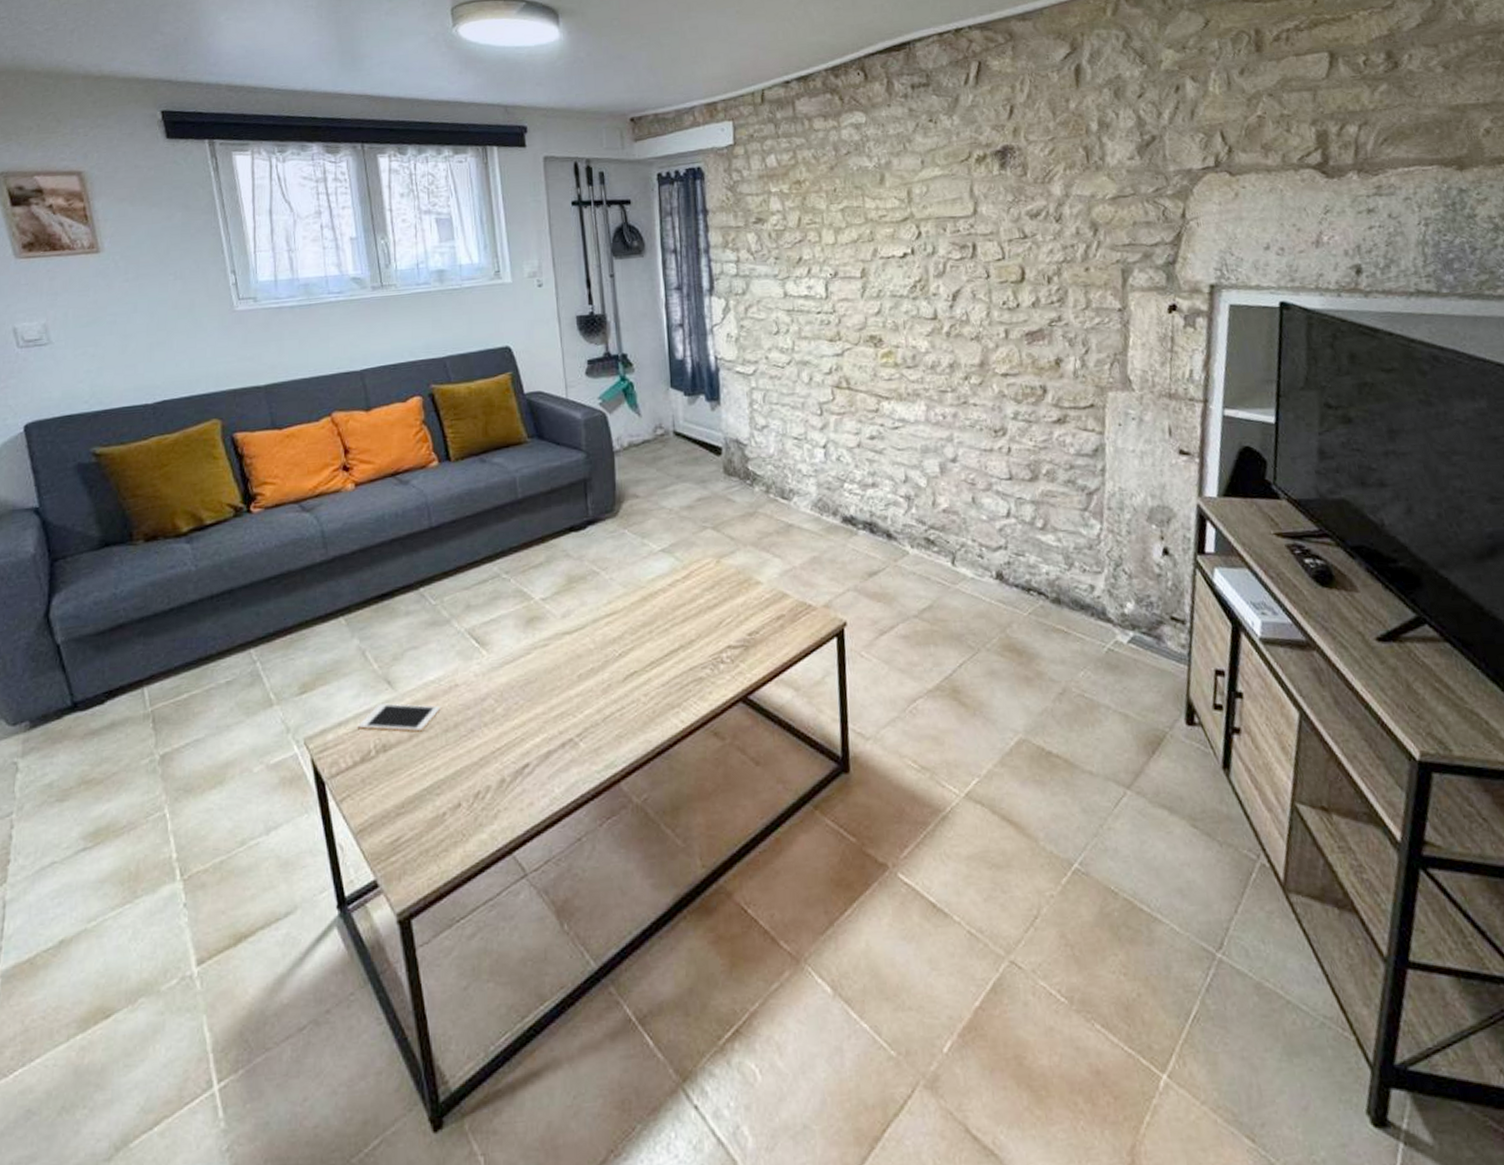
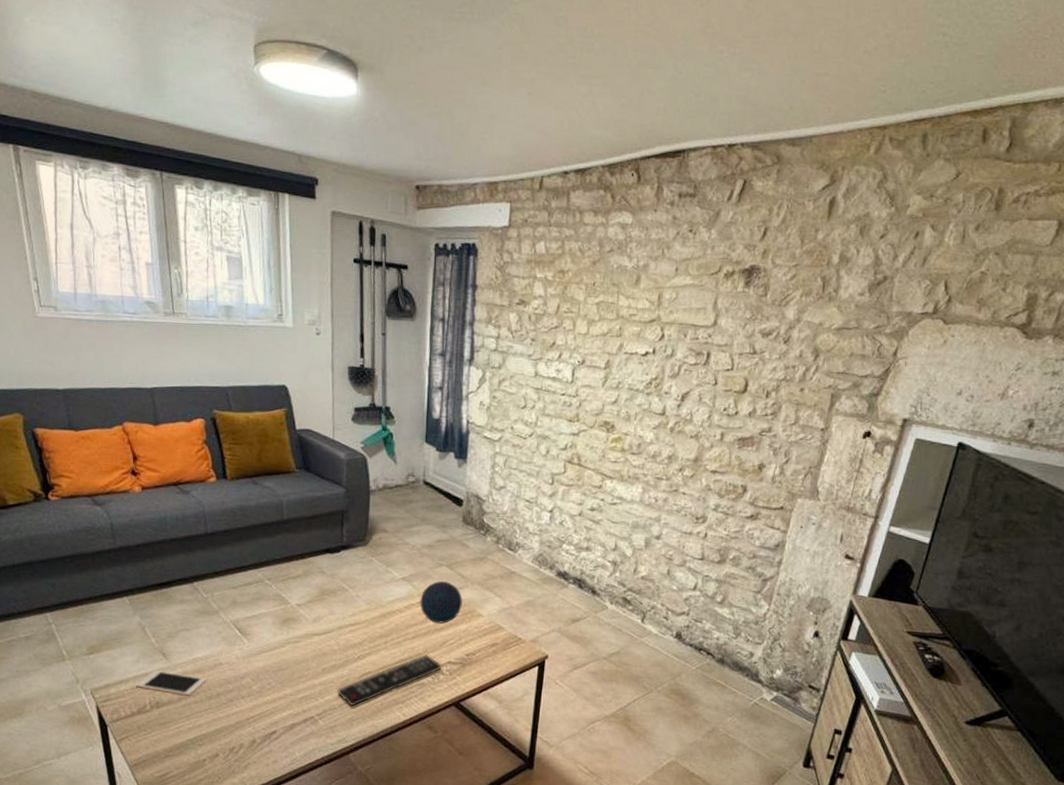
remote control: none [598,639,721,720] -> present [337,653,442,707]
decorative orb: none [685,547,736,600] -> present [420,581,462,624]

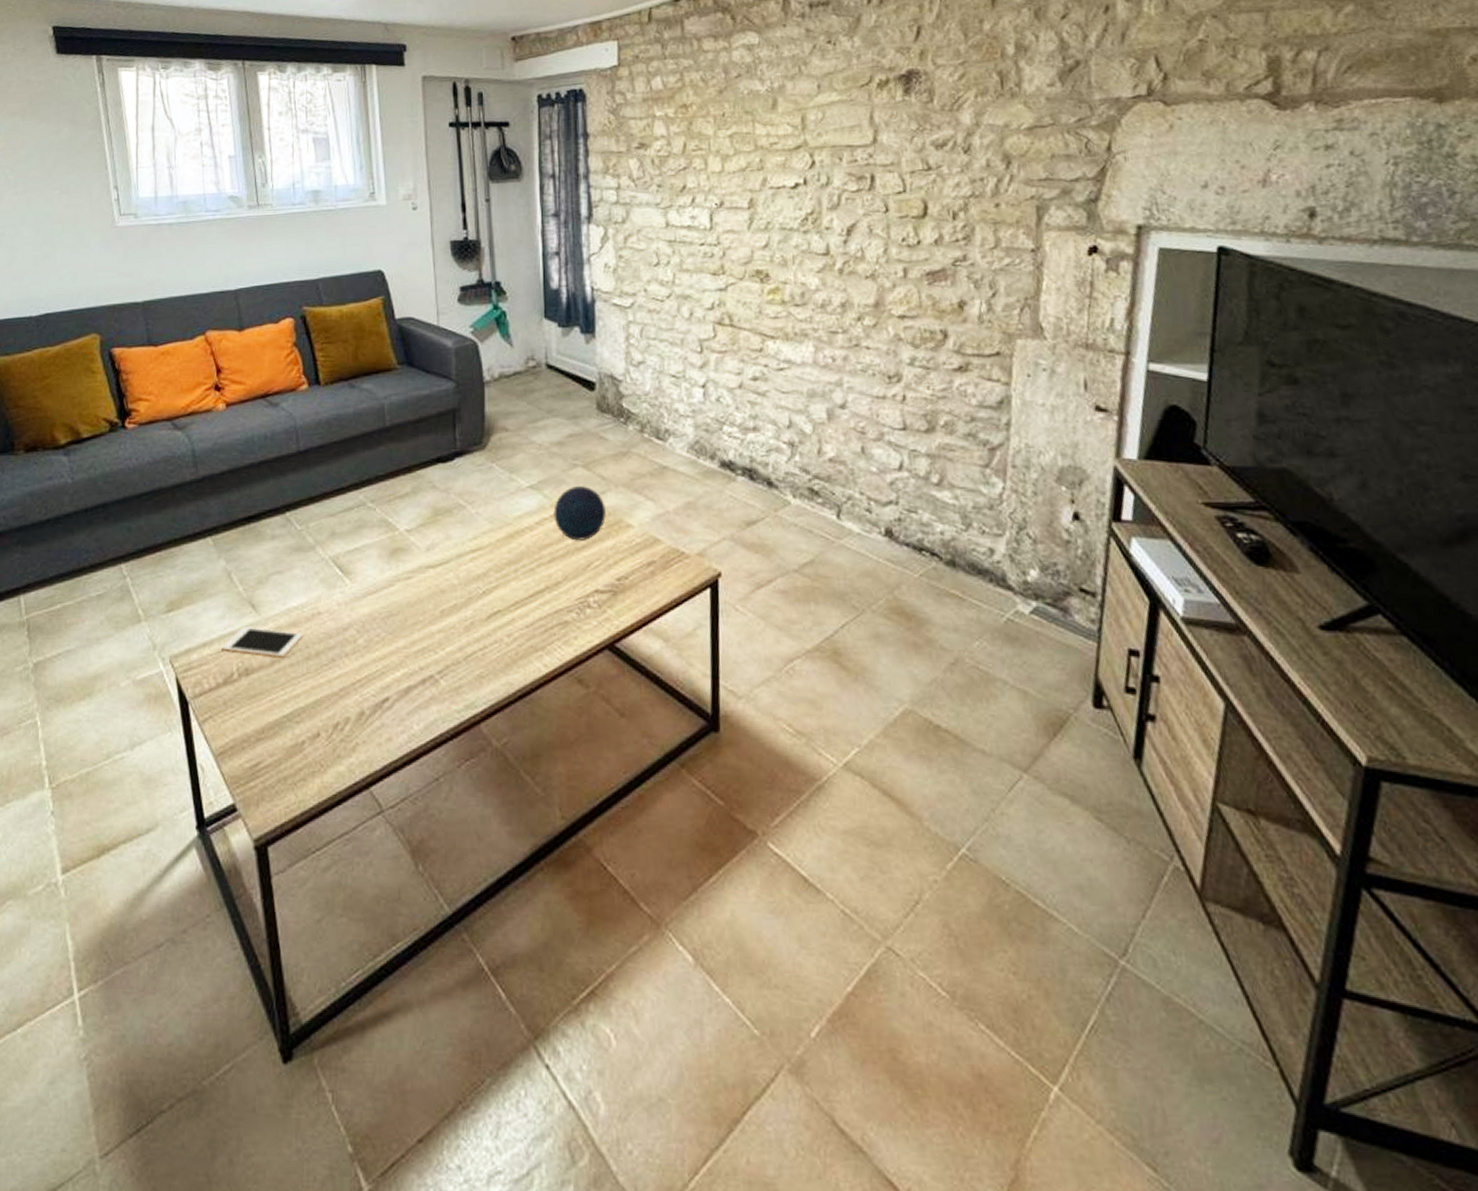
remote control: present [337,653,442,707] -> none [461,581,588,659]

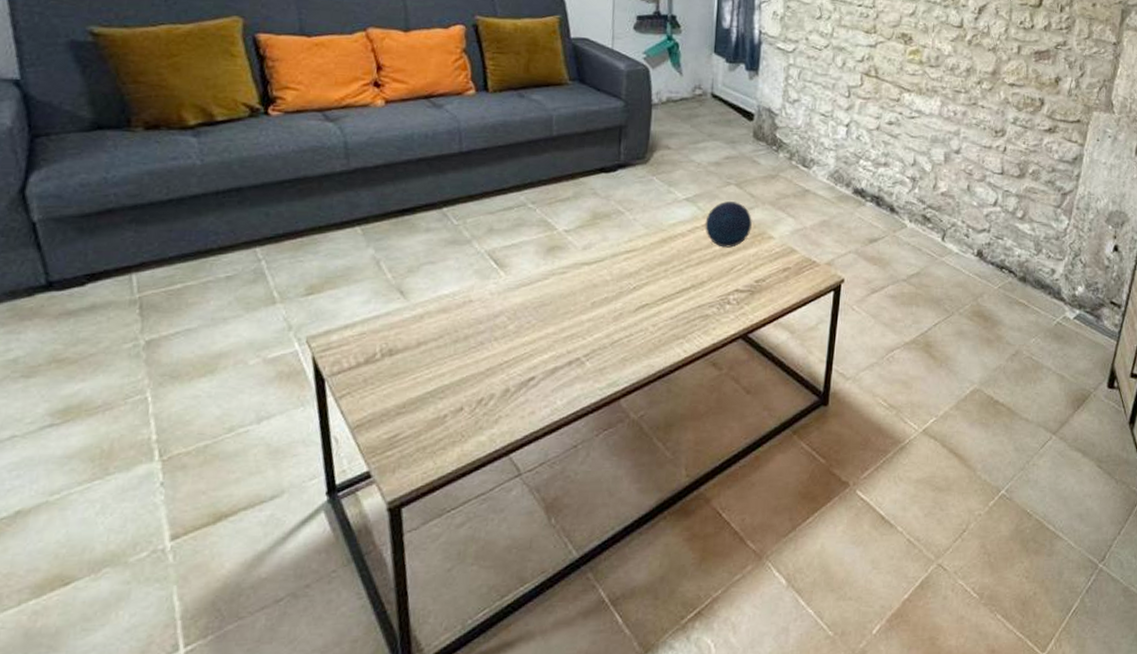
cell phone: present [222,627,303,658] -> none [365,312,453,340]

